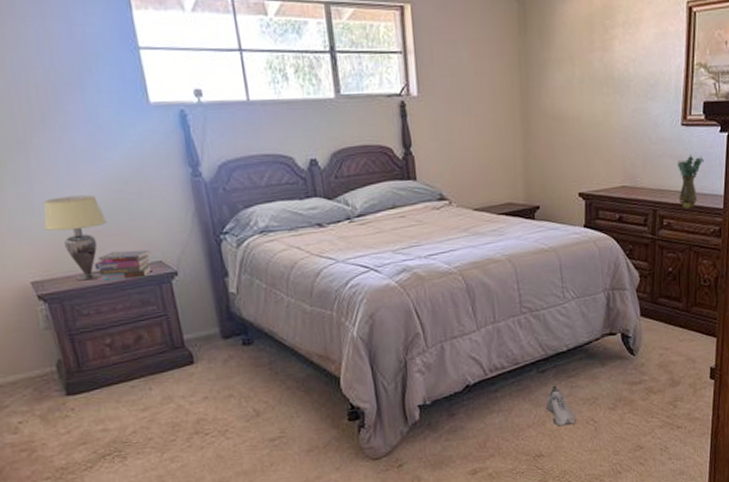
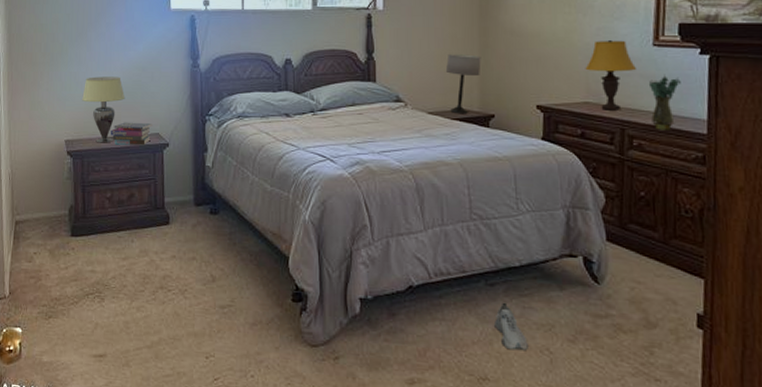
table lamp: none [488,142,525,208] -> present [445,53,481,115]
table lamp: none [622,121,667,193] -> present [585,40,636,110]

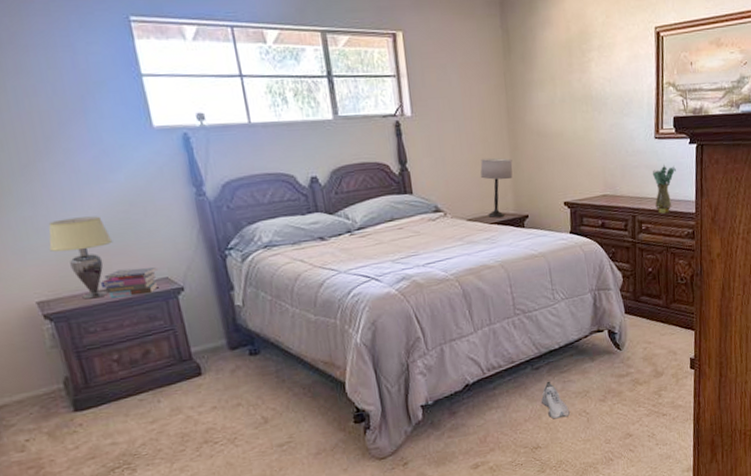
table lamp: present [585,40,636,110] -> none [602,135,642,201]

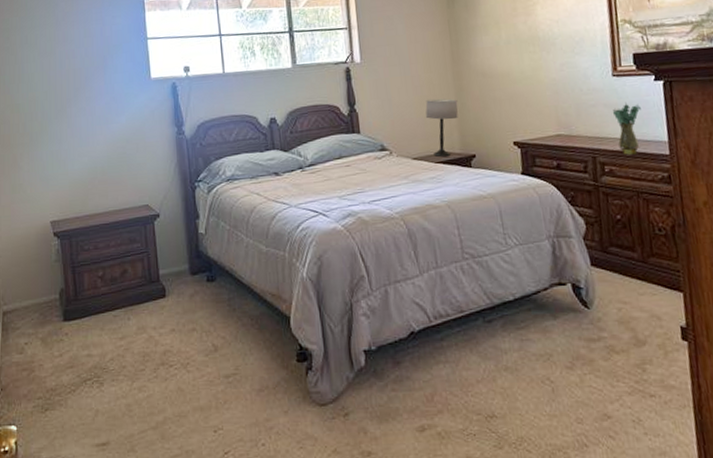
lampshade: present [48,216,113,299] -> none [66,151,111,221]
books: present [100,267,157,298] -> none [97,195,141,221]
shoe: present [541,381,570,419] -> none [495,337,530,384]

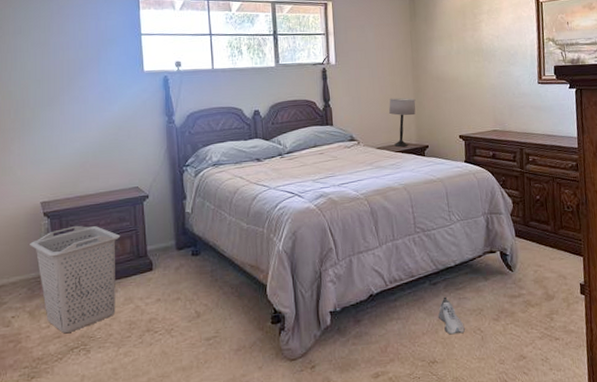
laundry basket: none [41,246,132,364] -> present [30,225,121,334]
shoe: none [495,337,530,384] -> present [438,296,465,335]
vase: present [612,101,641,155] -> none [536,104,558,148]

